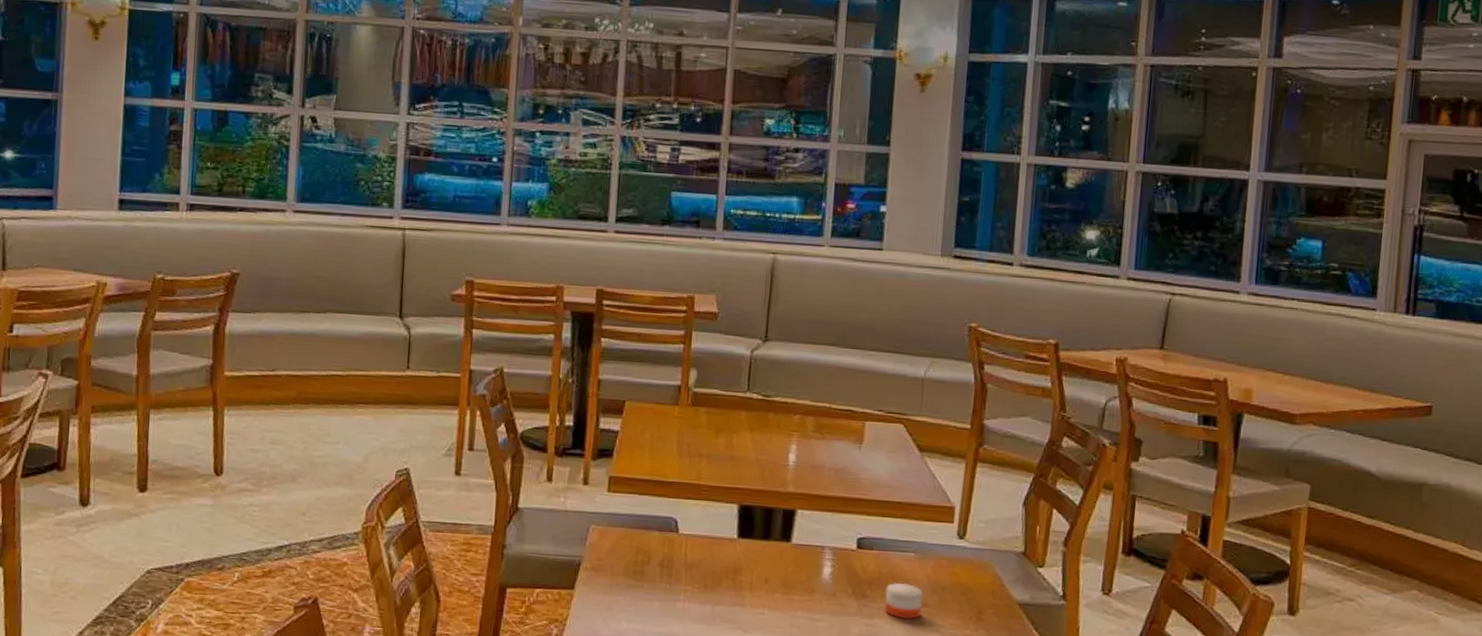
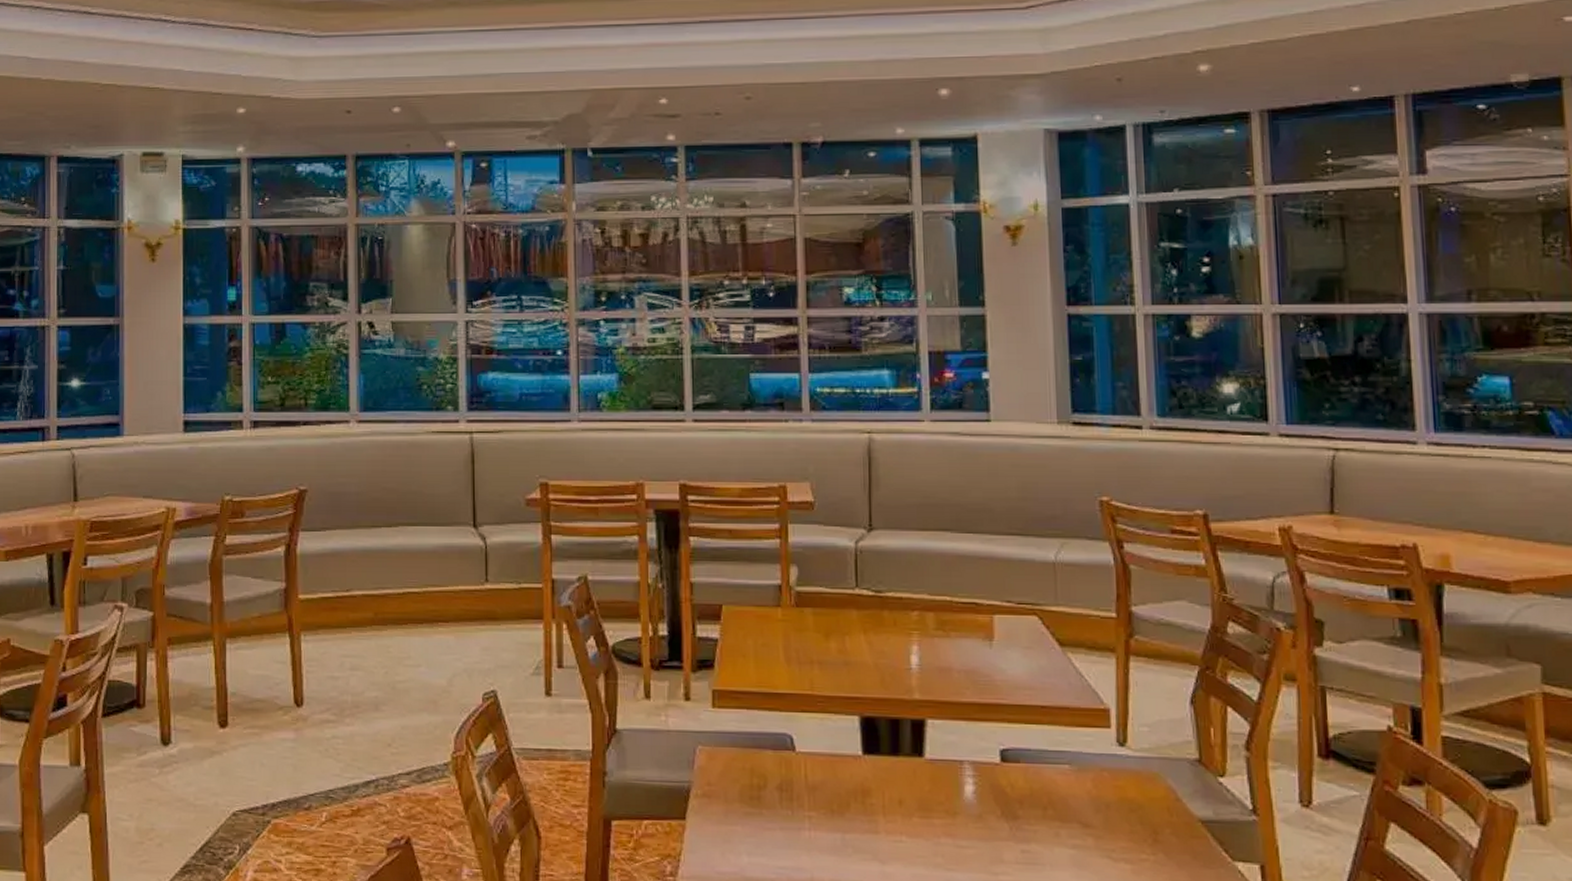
candle: present [884,582,923,620] -> none [1040,800,1086,844]

